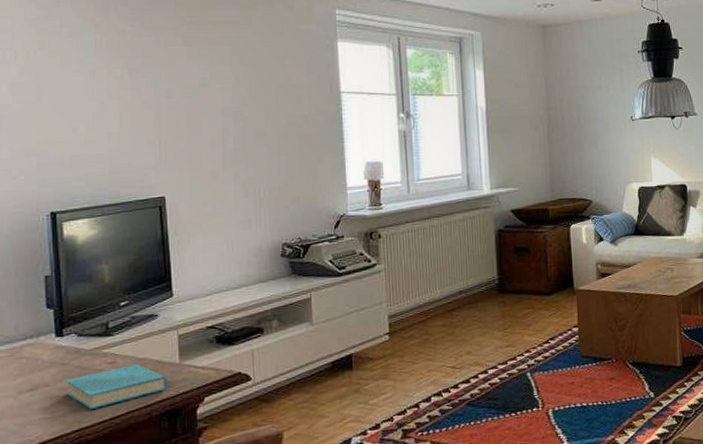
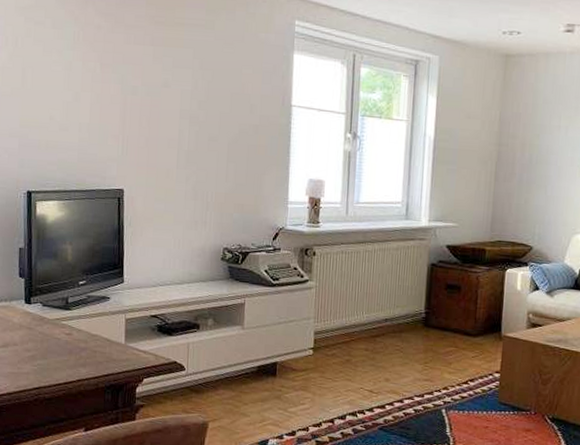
book: present [64,364,168,409] -> none [30,338,114,372]

